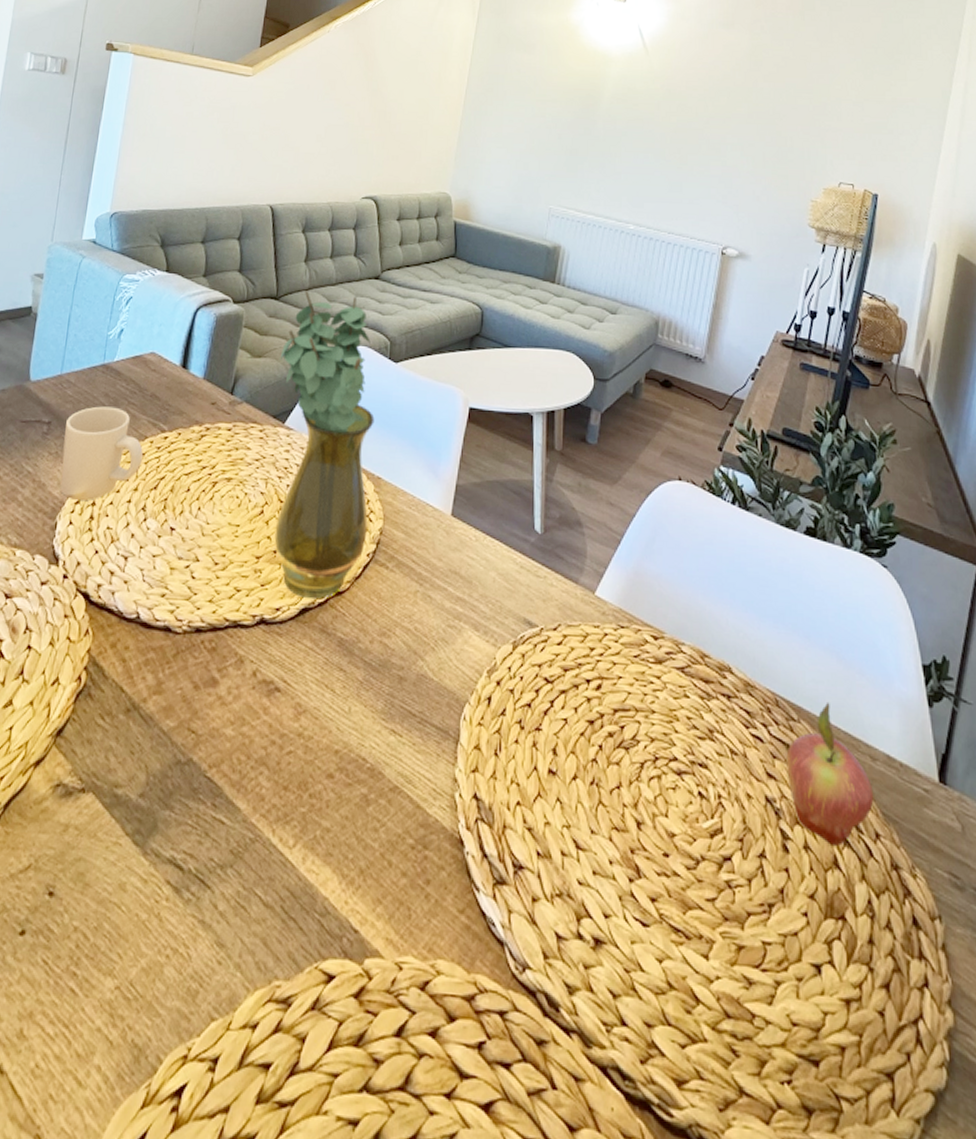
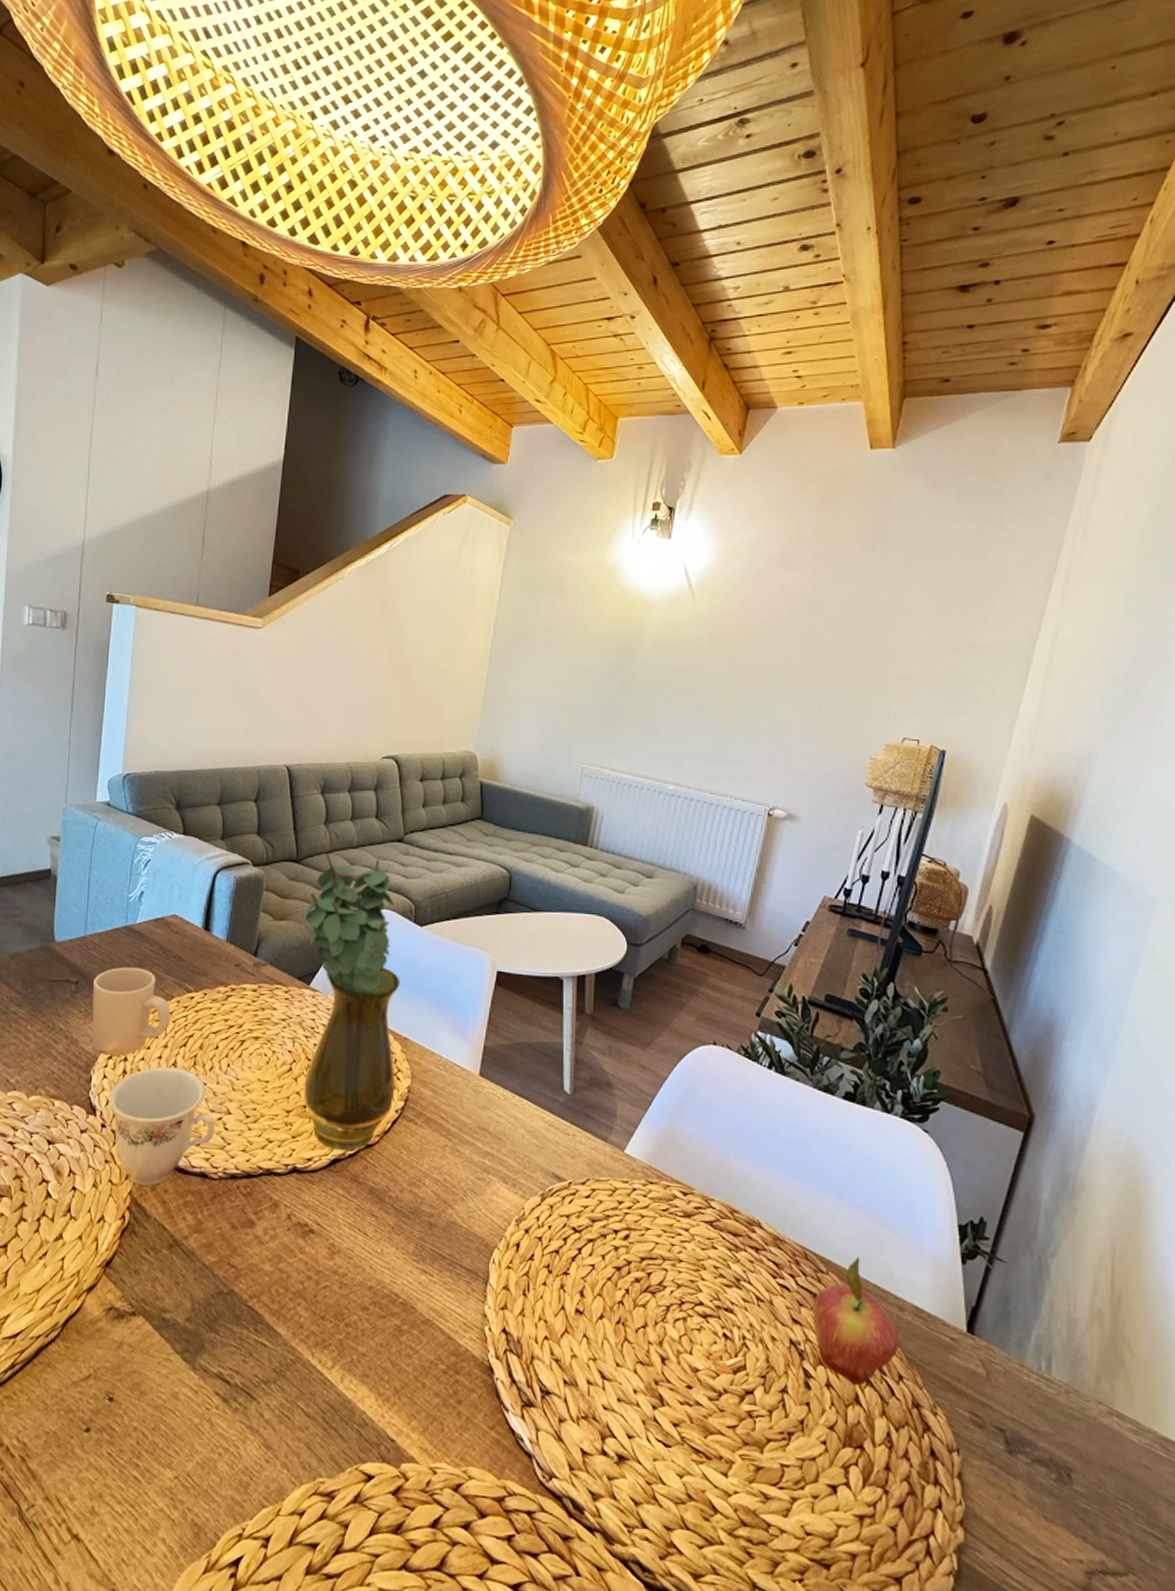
teacup: none [72,511,182,643] -> present [108,1066,214,1186]

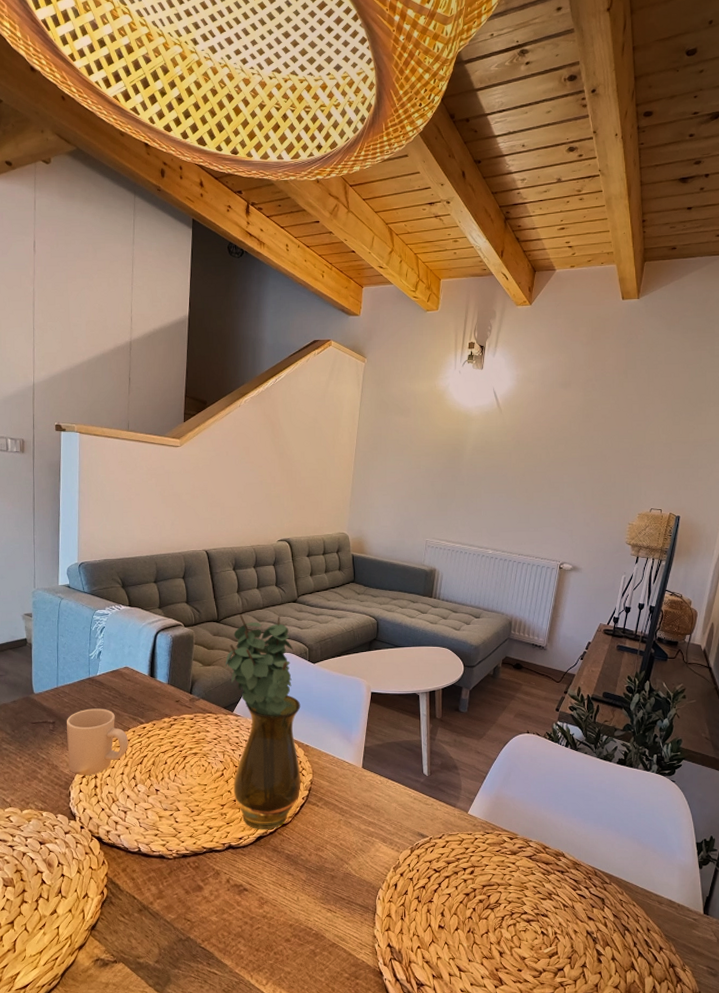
teacup: present [108,1066,214,1186] -> none [84,780,168,868]
fruit: present [812,1256,900,1386] -> none [601,870,660,957]

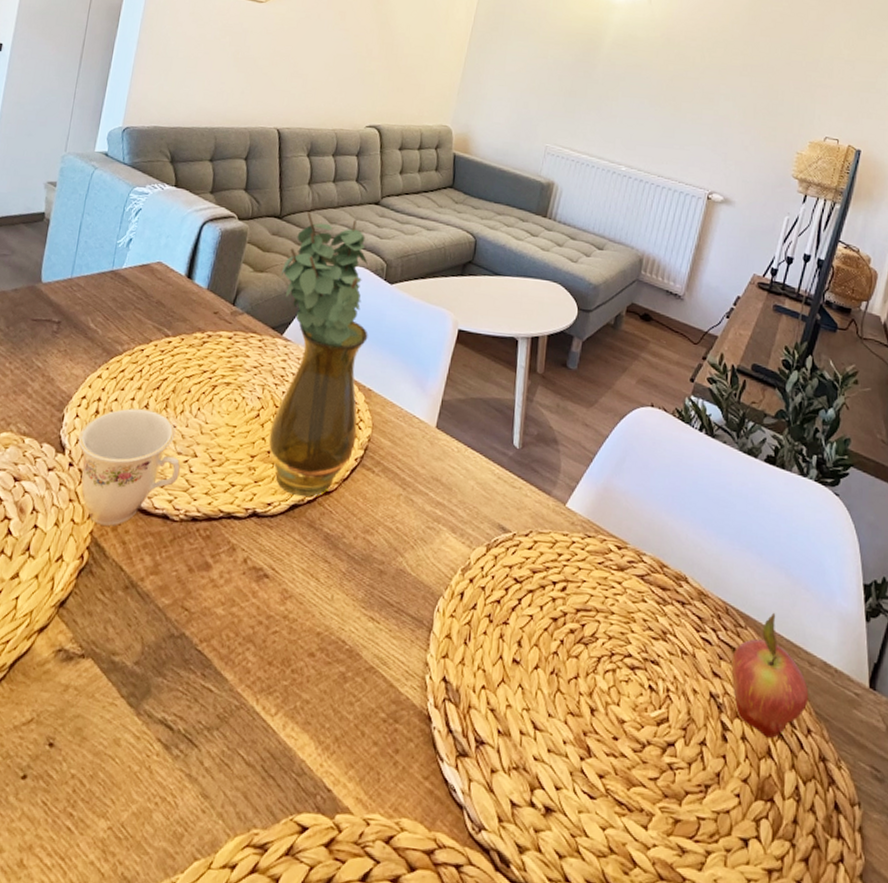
mug: present [66,708,129,776] -> none [67,309,148,397]
teacup: none [84,780,168,868] -> present [78,407,181,526]
fruit: none [601,870,660,957] -> present [731,612,809,739]

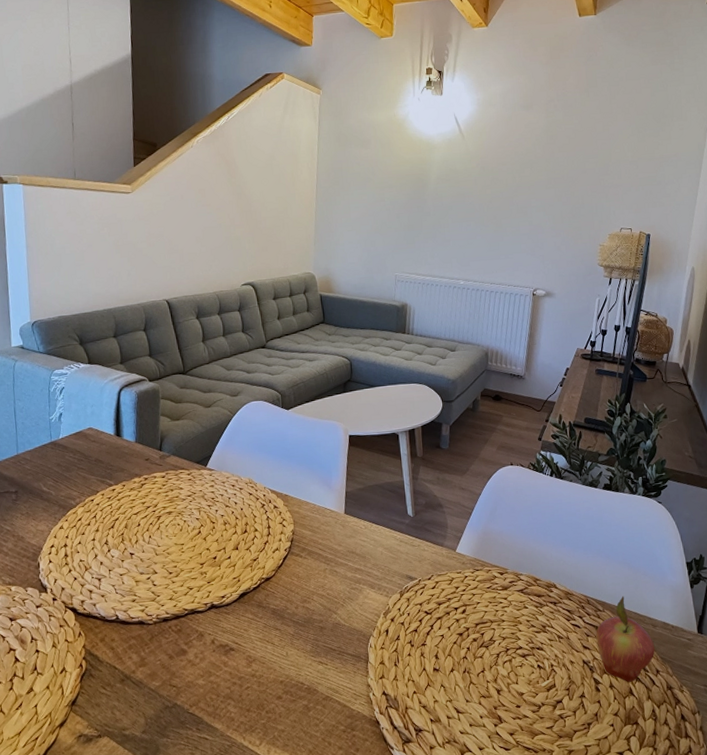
teacup: present [78,407,181,526] -> none [55,545,146,639]
vase: present [268,212,368,497] -> none [194,364,283,587]

